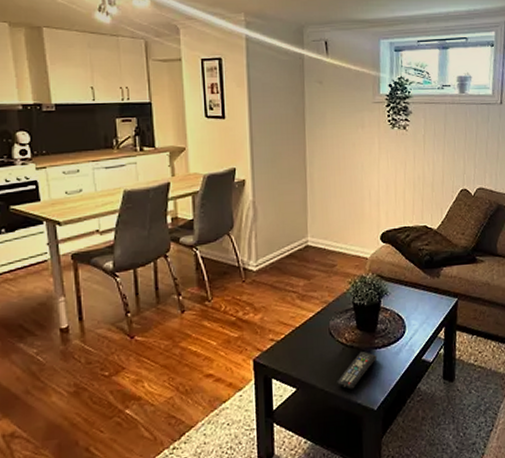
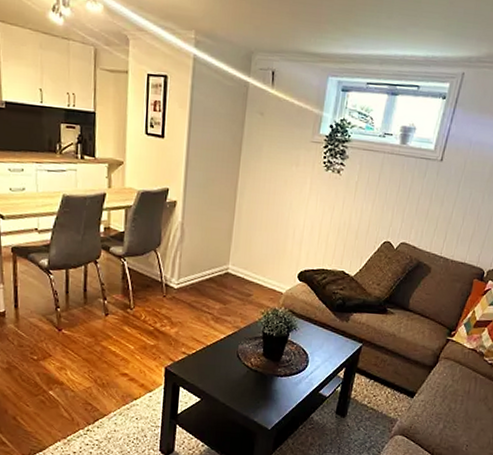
remote control: present [337,352,378,389] -> none [238,377,278,408]

